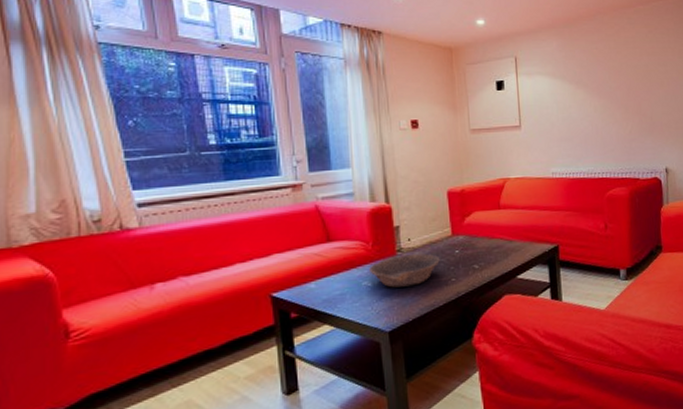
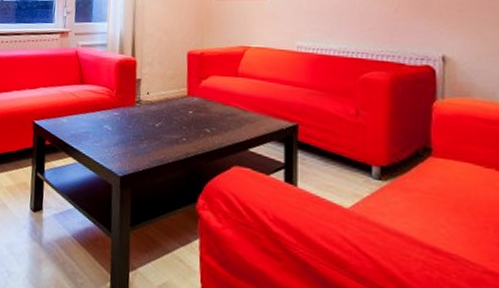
bowl: present [369,253,440,288] -> none [111,106,174,138]

